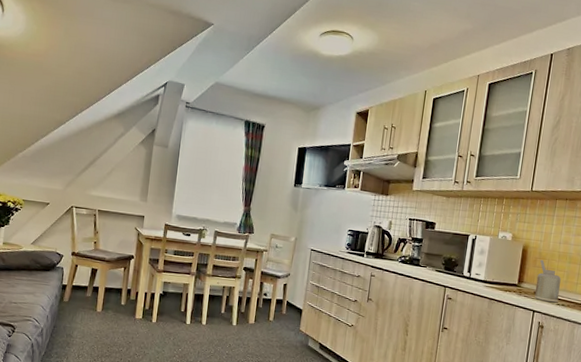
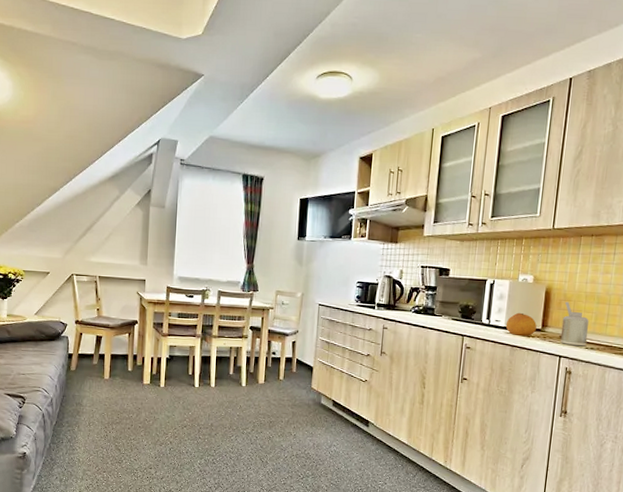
fruit: none [485,267,514,291] -> present [505,312,537,337]

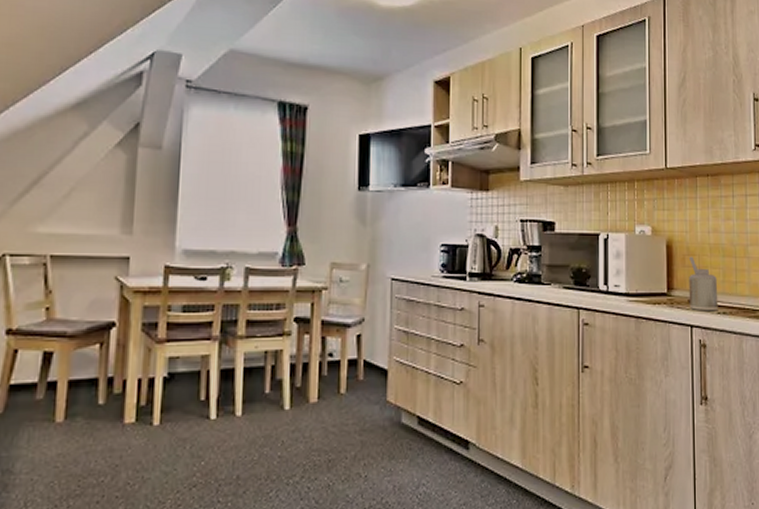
fruit: present [505,312,537,337] -> none [626,273,661,304]

